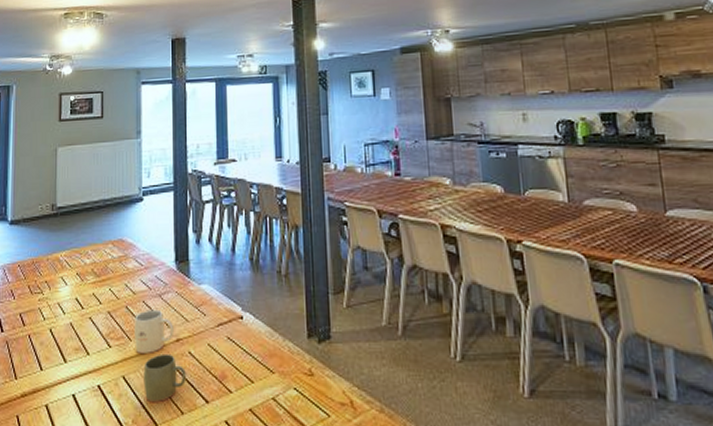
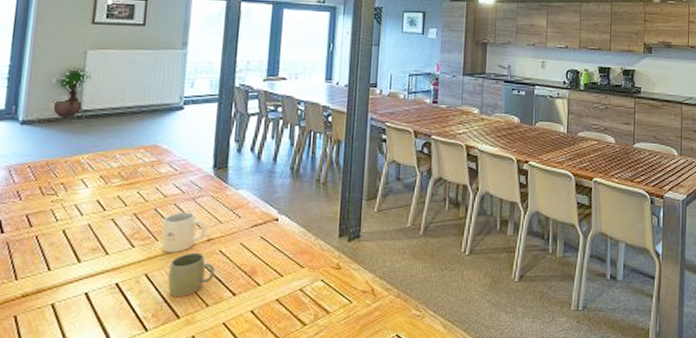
potted tree: none [32,165,63,216] -> present [51,68,92,118]

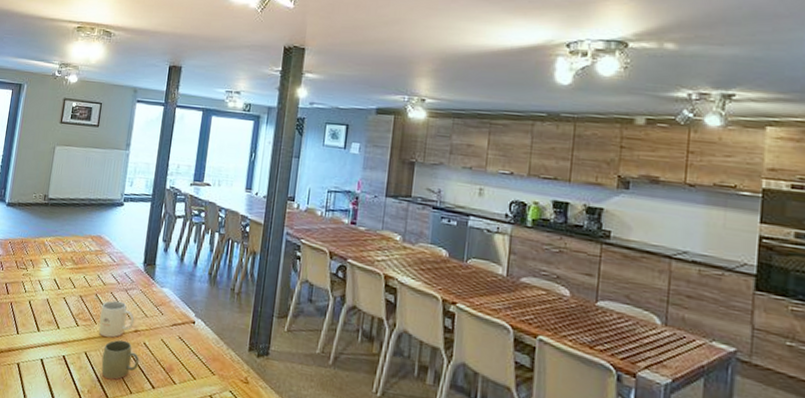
potted tree: present [51,68,92,118] -> none [27,161,58,204]

